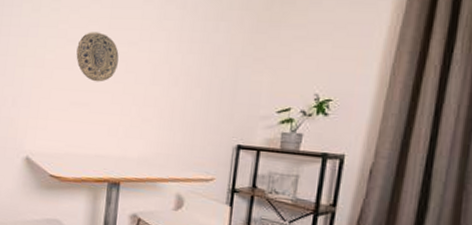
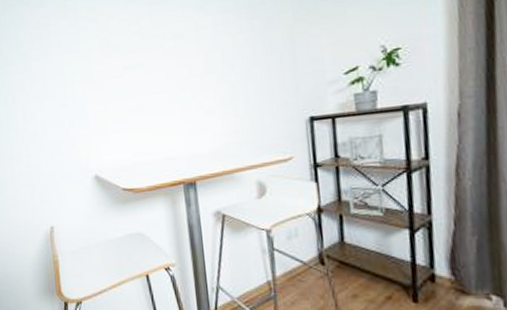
decorative plate: present [76,32,119,82] -> none [122,32,168,84]

